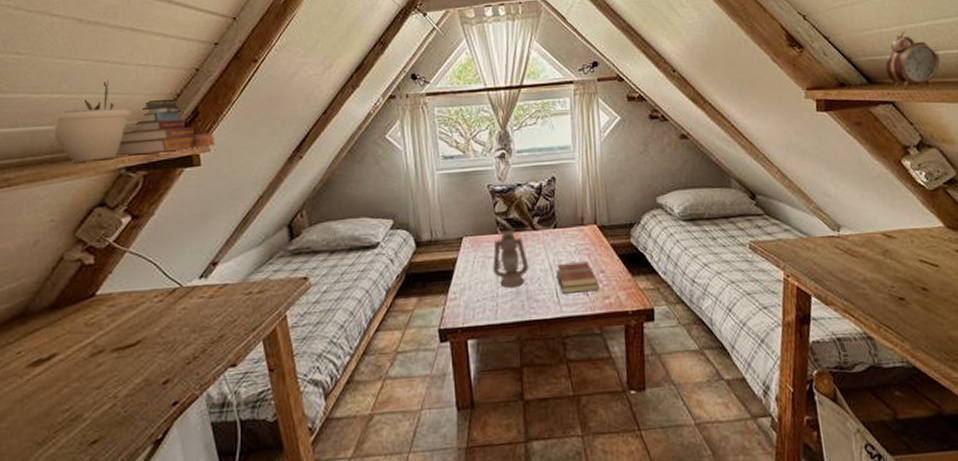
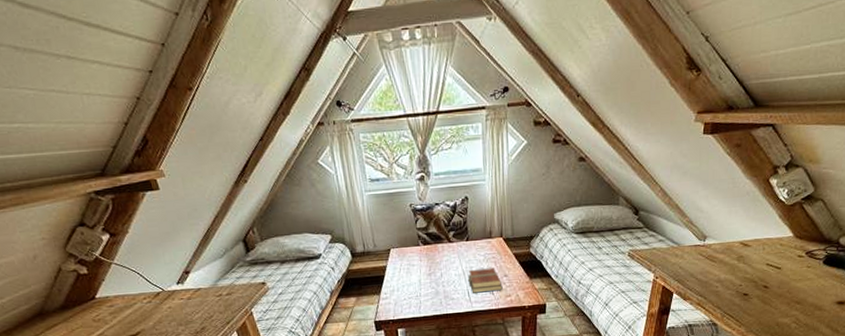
potted plant: present [50,79,130,162] -> none [20,108,87,187]
books: present [104,96,215,157] -> none [62,125,168,182]
lantern: present [493,230,529,288] -> none [416,243,446,289]
alarm clock: present [885,29,940,88] -> none [773,50,826,111]

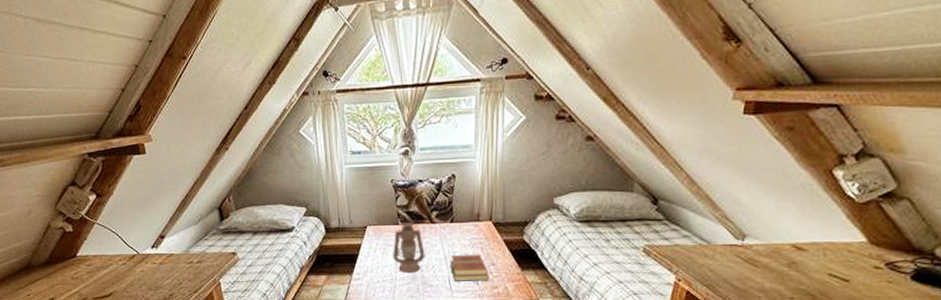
lantern: none [416,243,446,289] -> present [393,222,425,272]

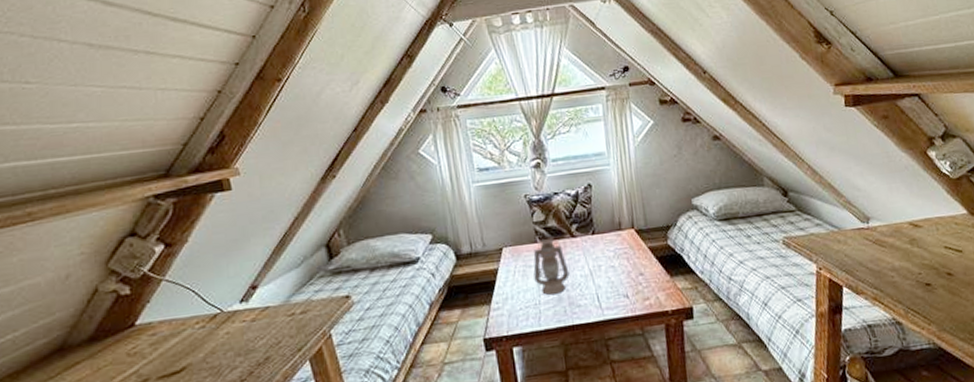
books: present [450,254,489,281] -> none [596,265,639,298]

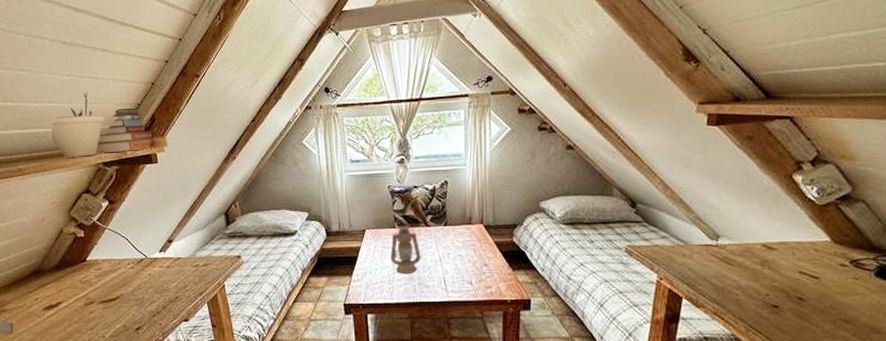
potted plant: none [71,105,153,193] -> present [48,91,104,158]
books: none [125,120,244,185] -> present [85,106,168,154]

